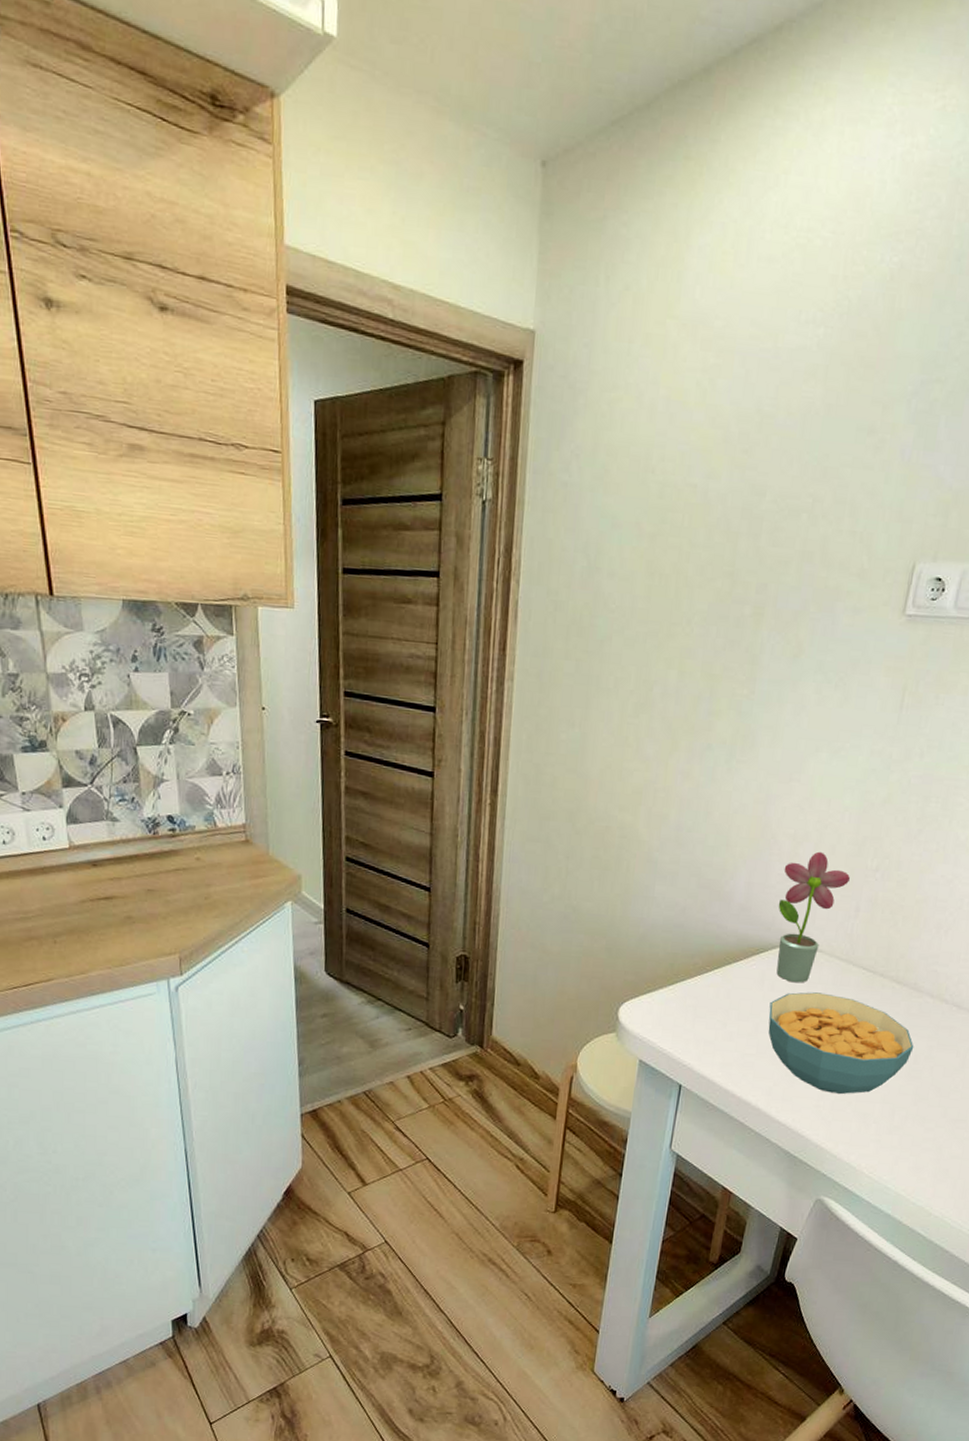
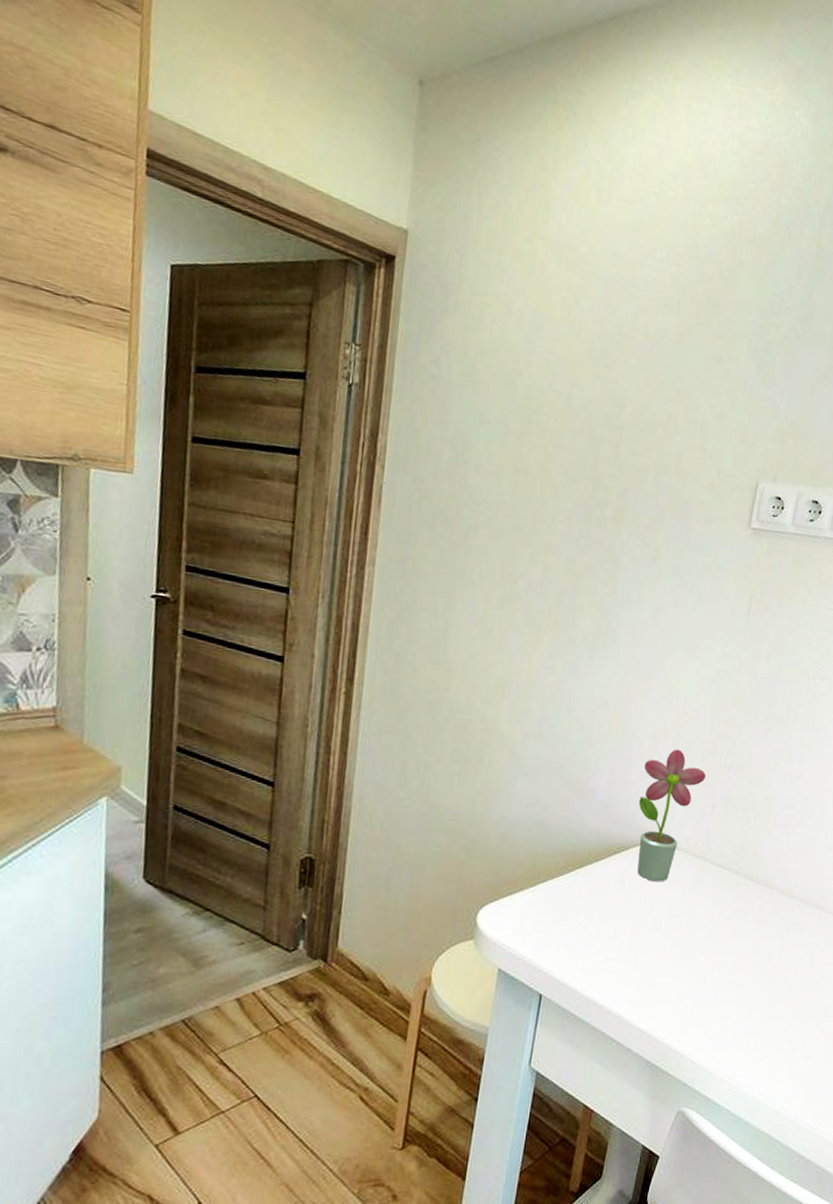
cereal bowl: present [768,992,914,1095] -> none [629,891,768,997]

